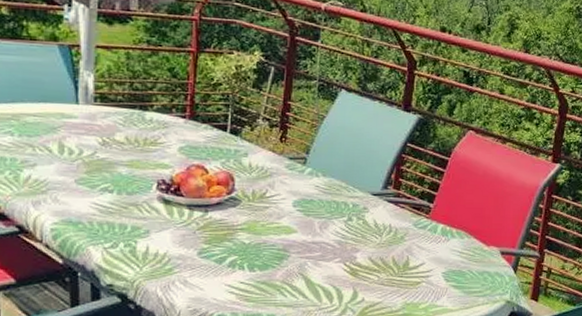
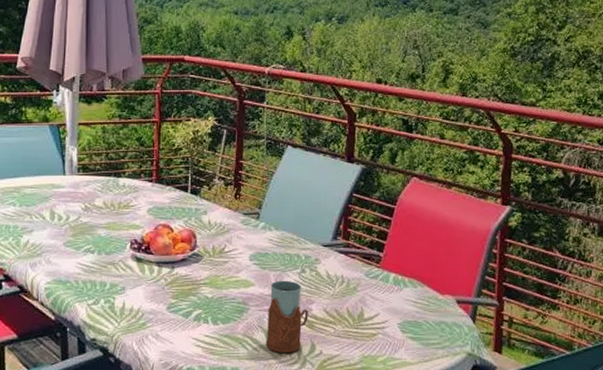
drinking glass: none [306,228,353,300] -> present [266,280,308,353]

